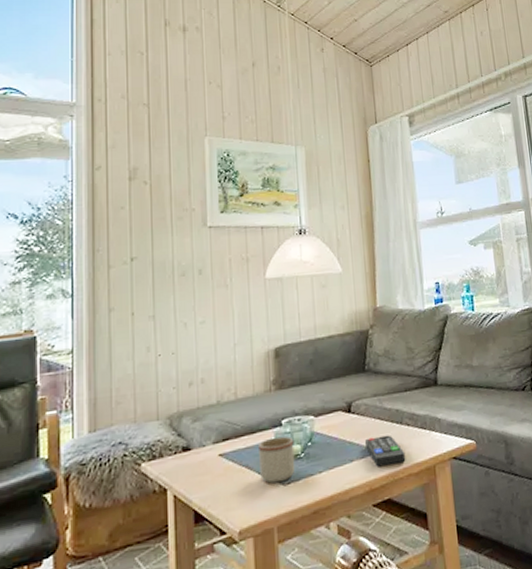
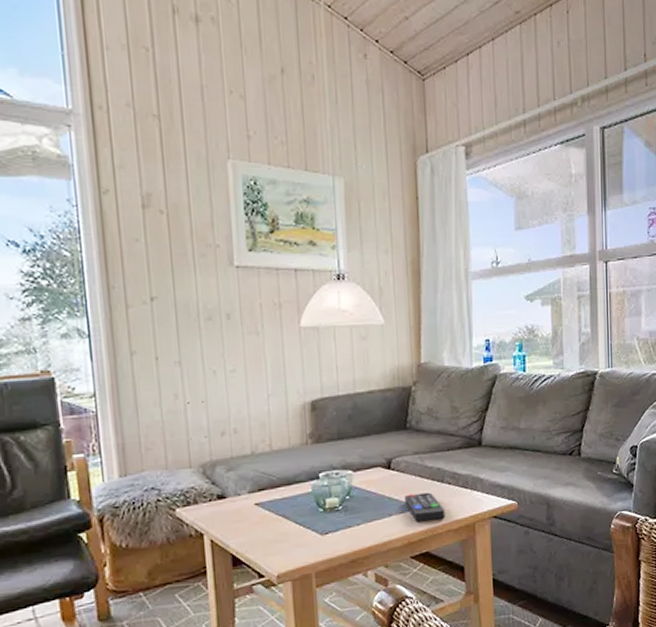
mug: present [259,436,296,483] -> none [295,489,333,533]

